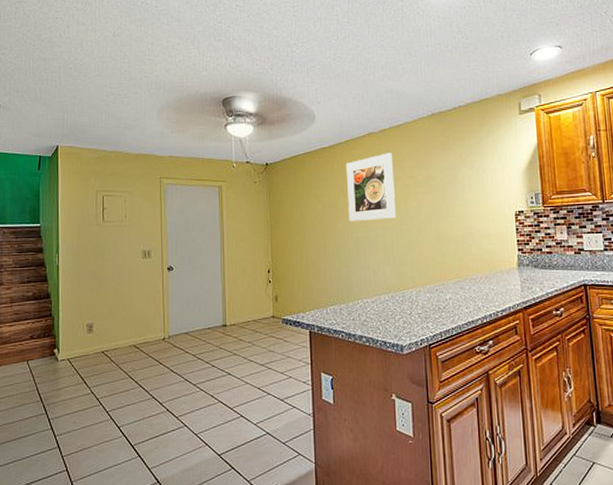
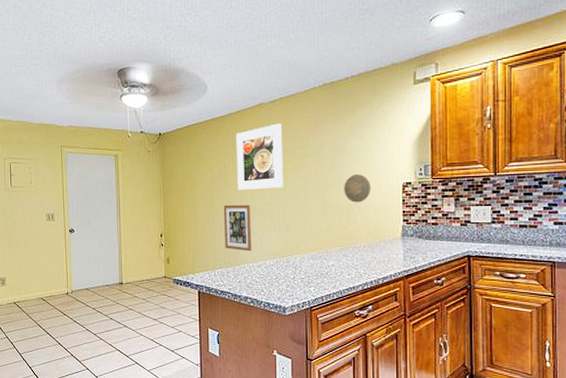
wall art: none [334,236,366,286] -> present [223,204,252,252]
decorative plate: none [457,202,485,233] -> present [344,173,371,203]

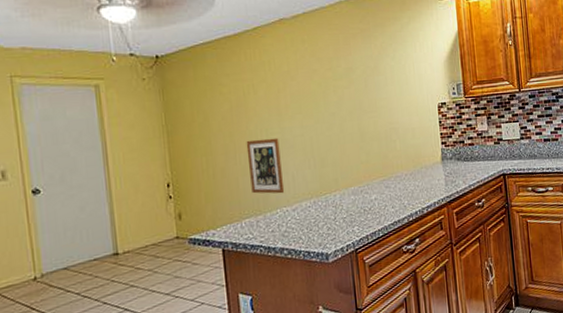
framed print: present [236,123,283,191] -> none [254,41,315,123]
decorative plate: present [344,173,371,203] -> none [380,96,408,128]

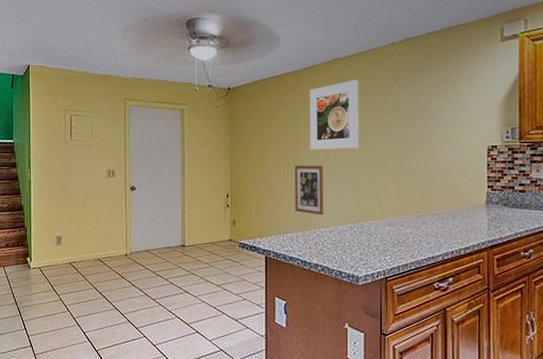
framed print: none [254,41,315,123] -> present [309,80,359,151]

